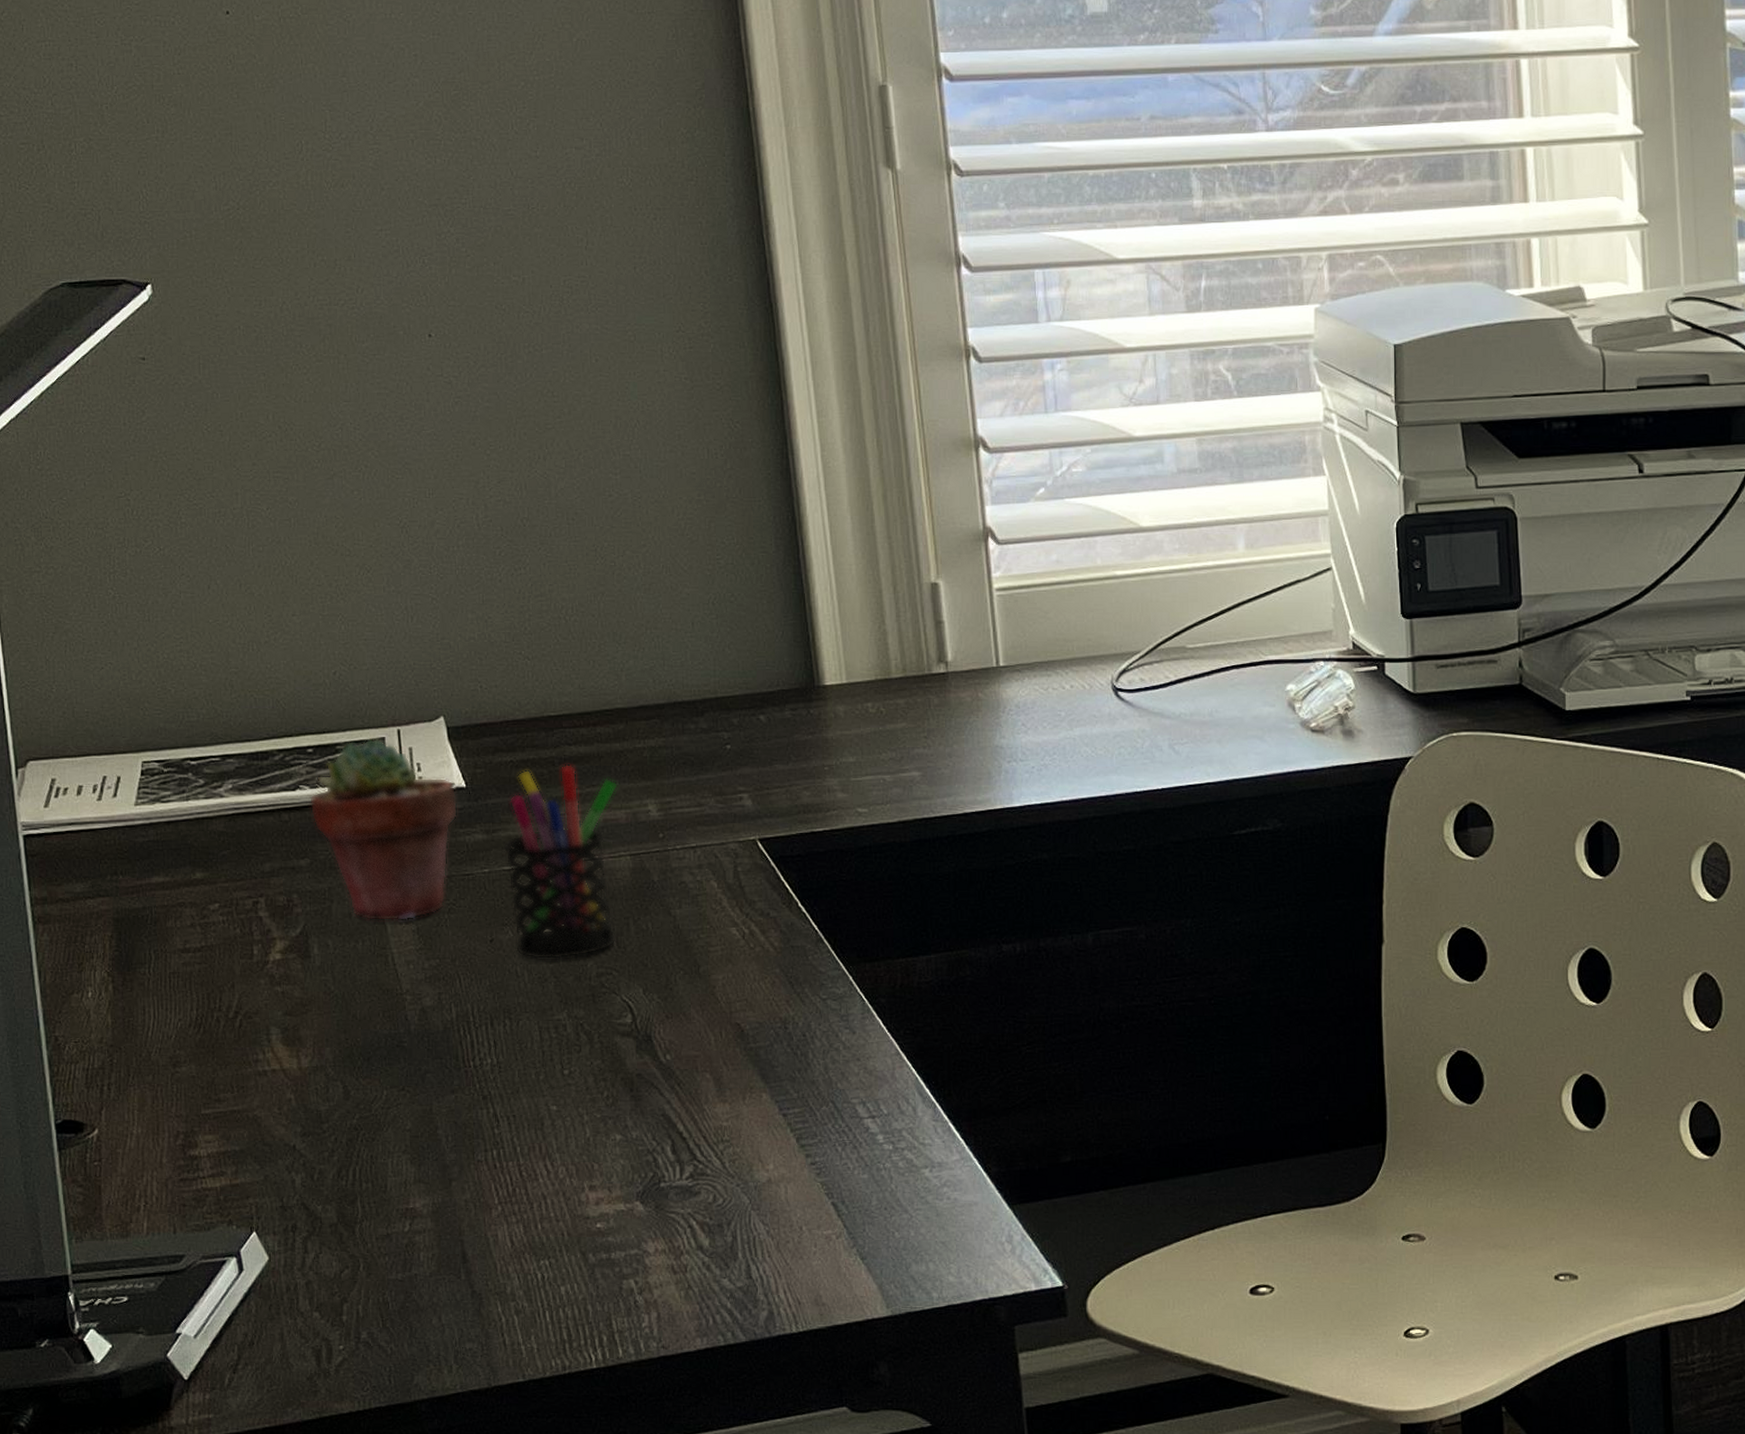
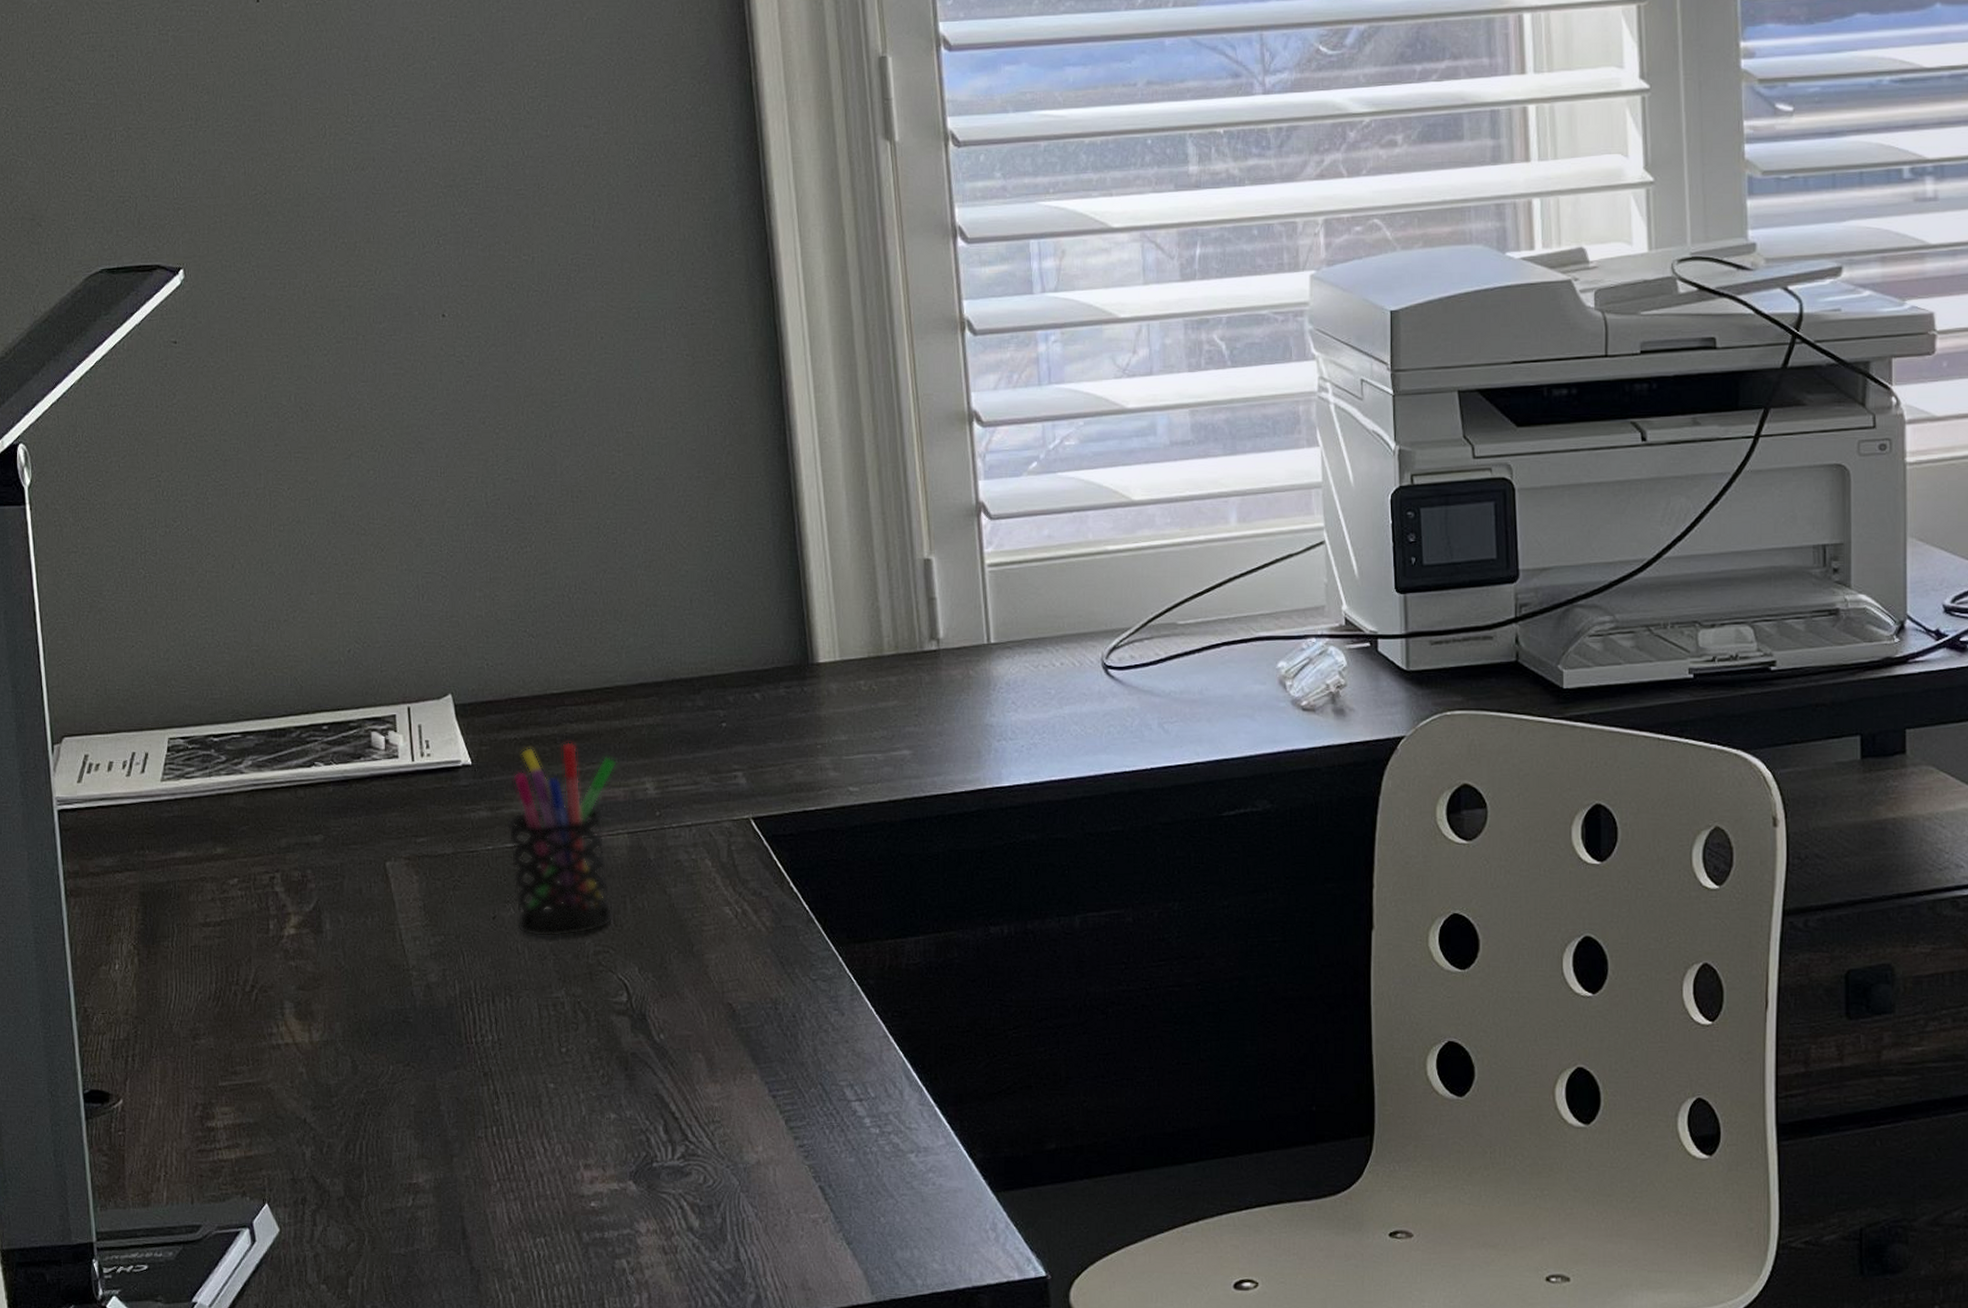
potted succulent: present [308,738,458,921] -> none [323,715,464,898]

